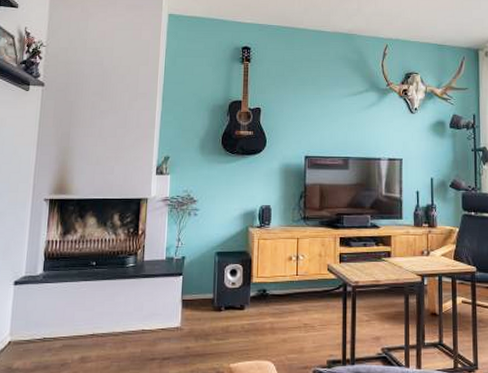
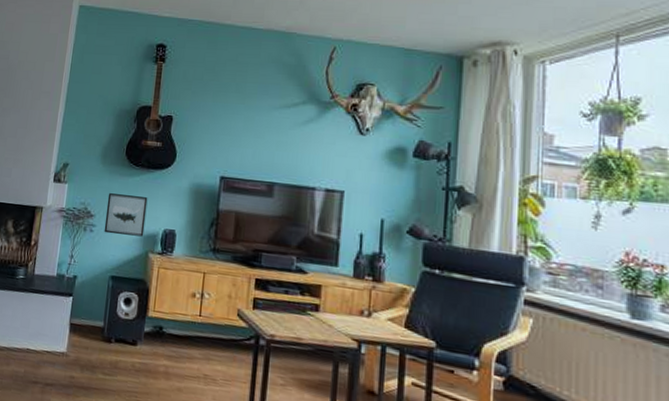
wall art: none [207,180,245,215] -> present [104,193,148,237]

